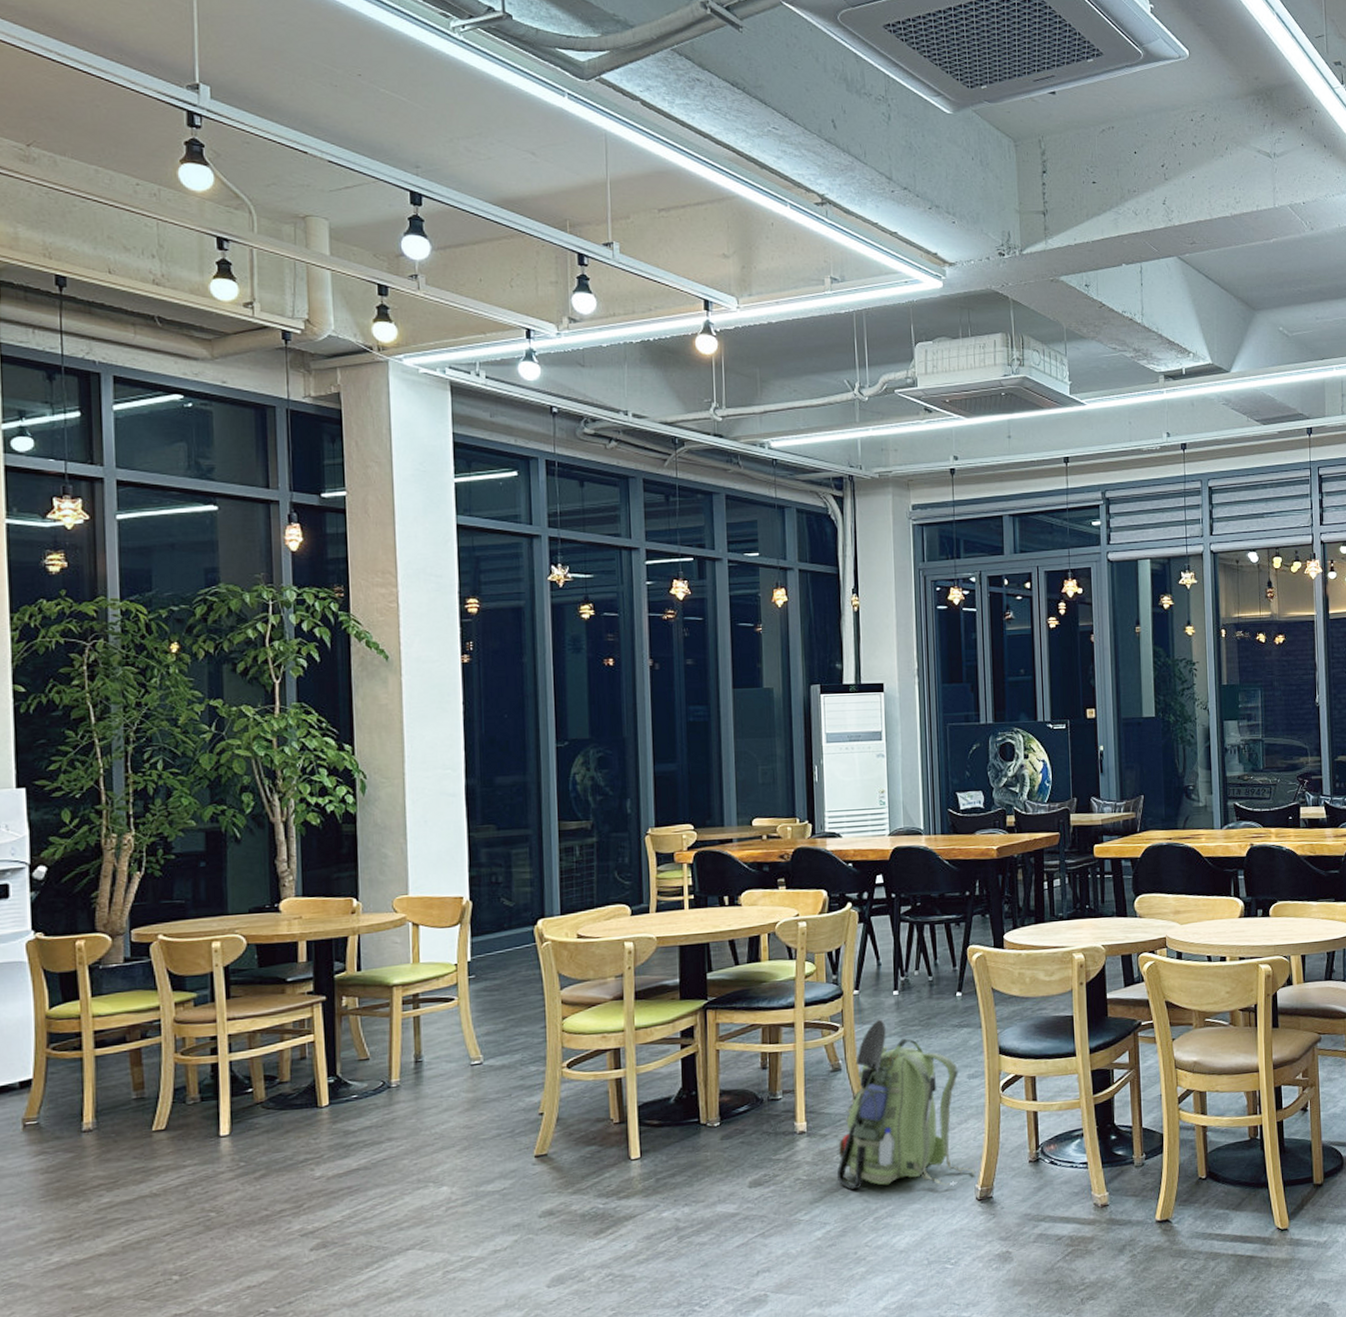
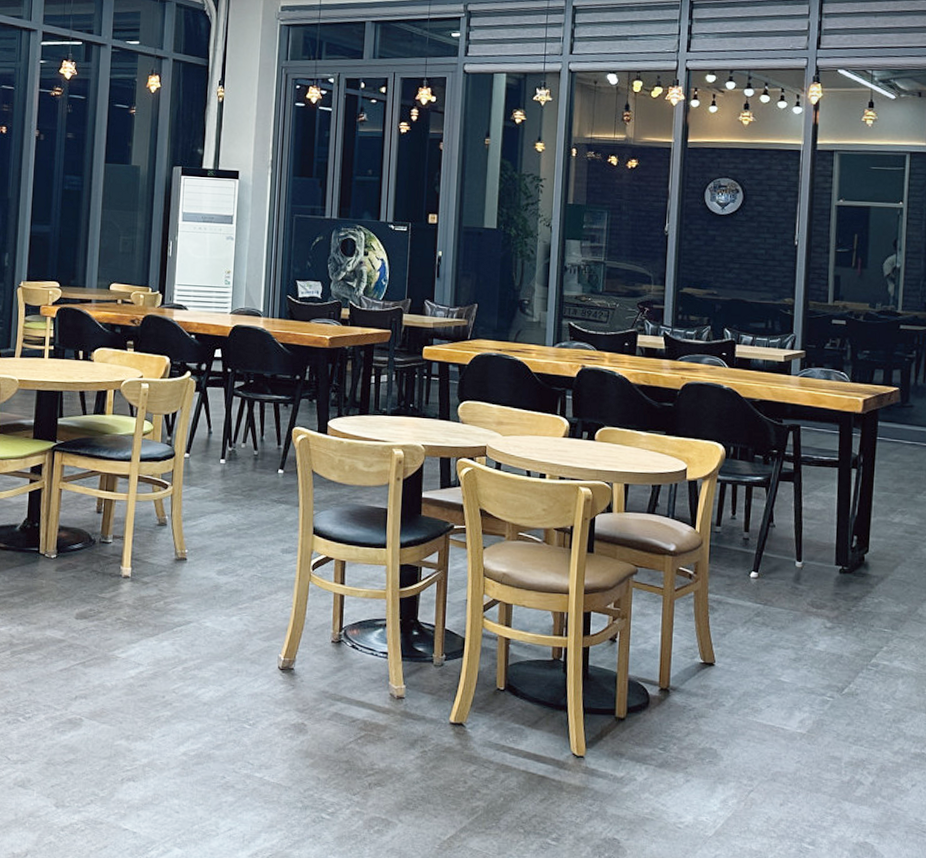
backpack: present [836,1018,976,1190] -> none [153,482,281,650]

